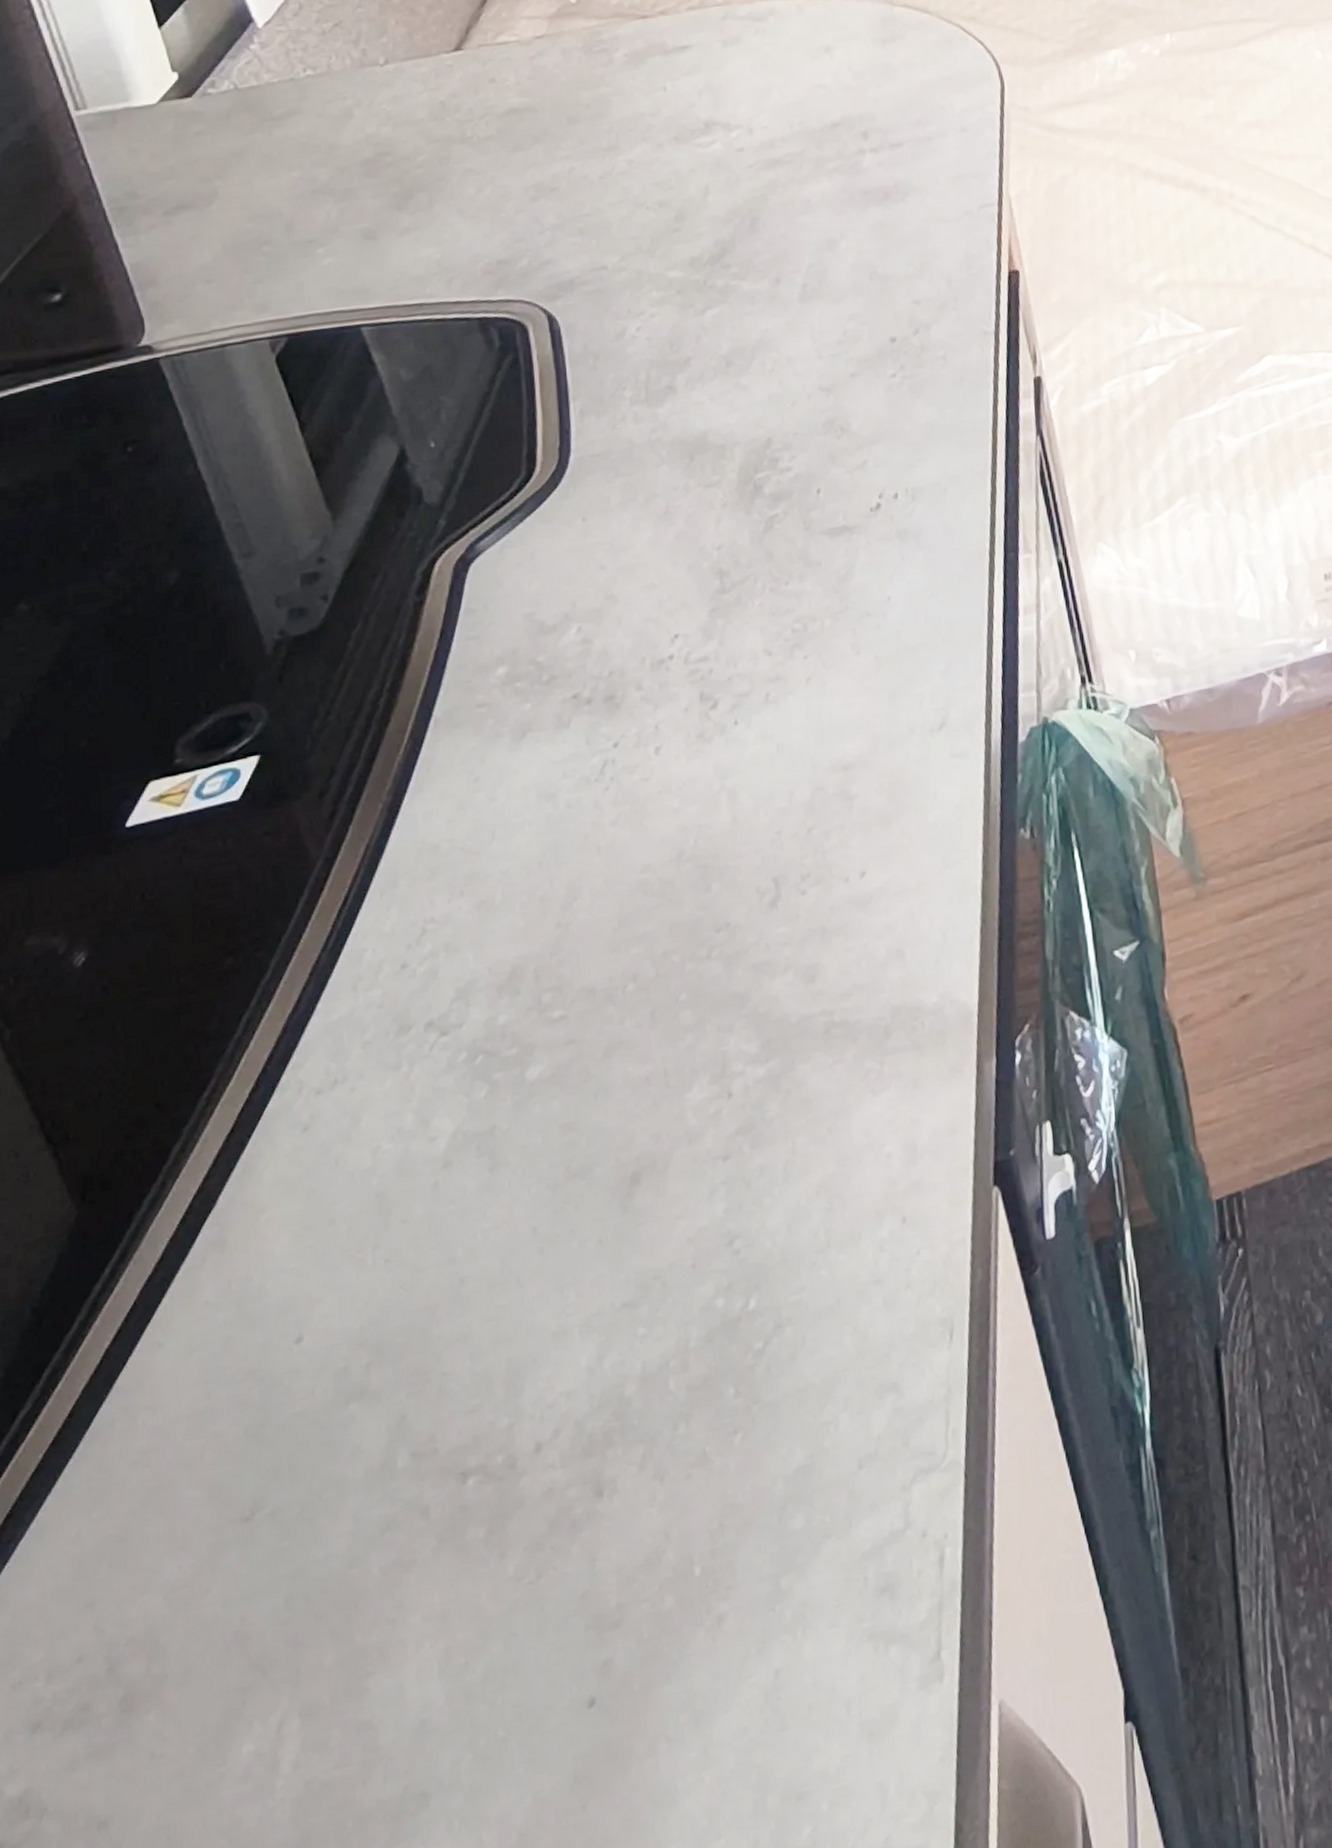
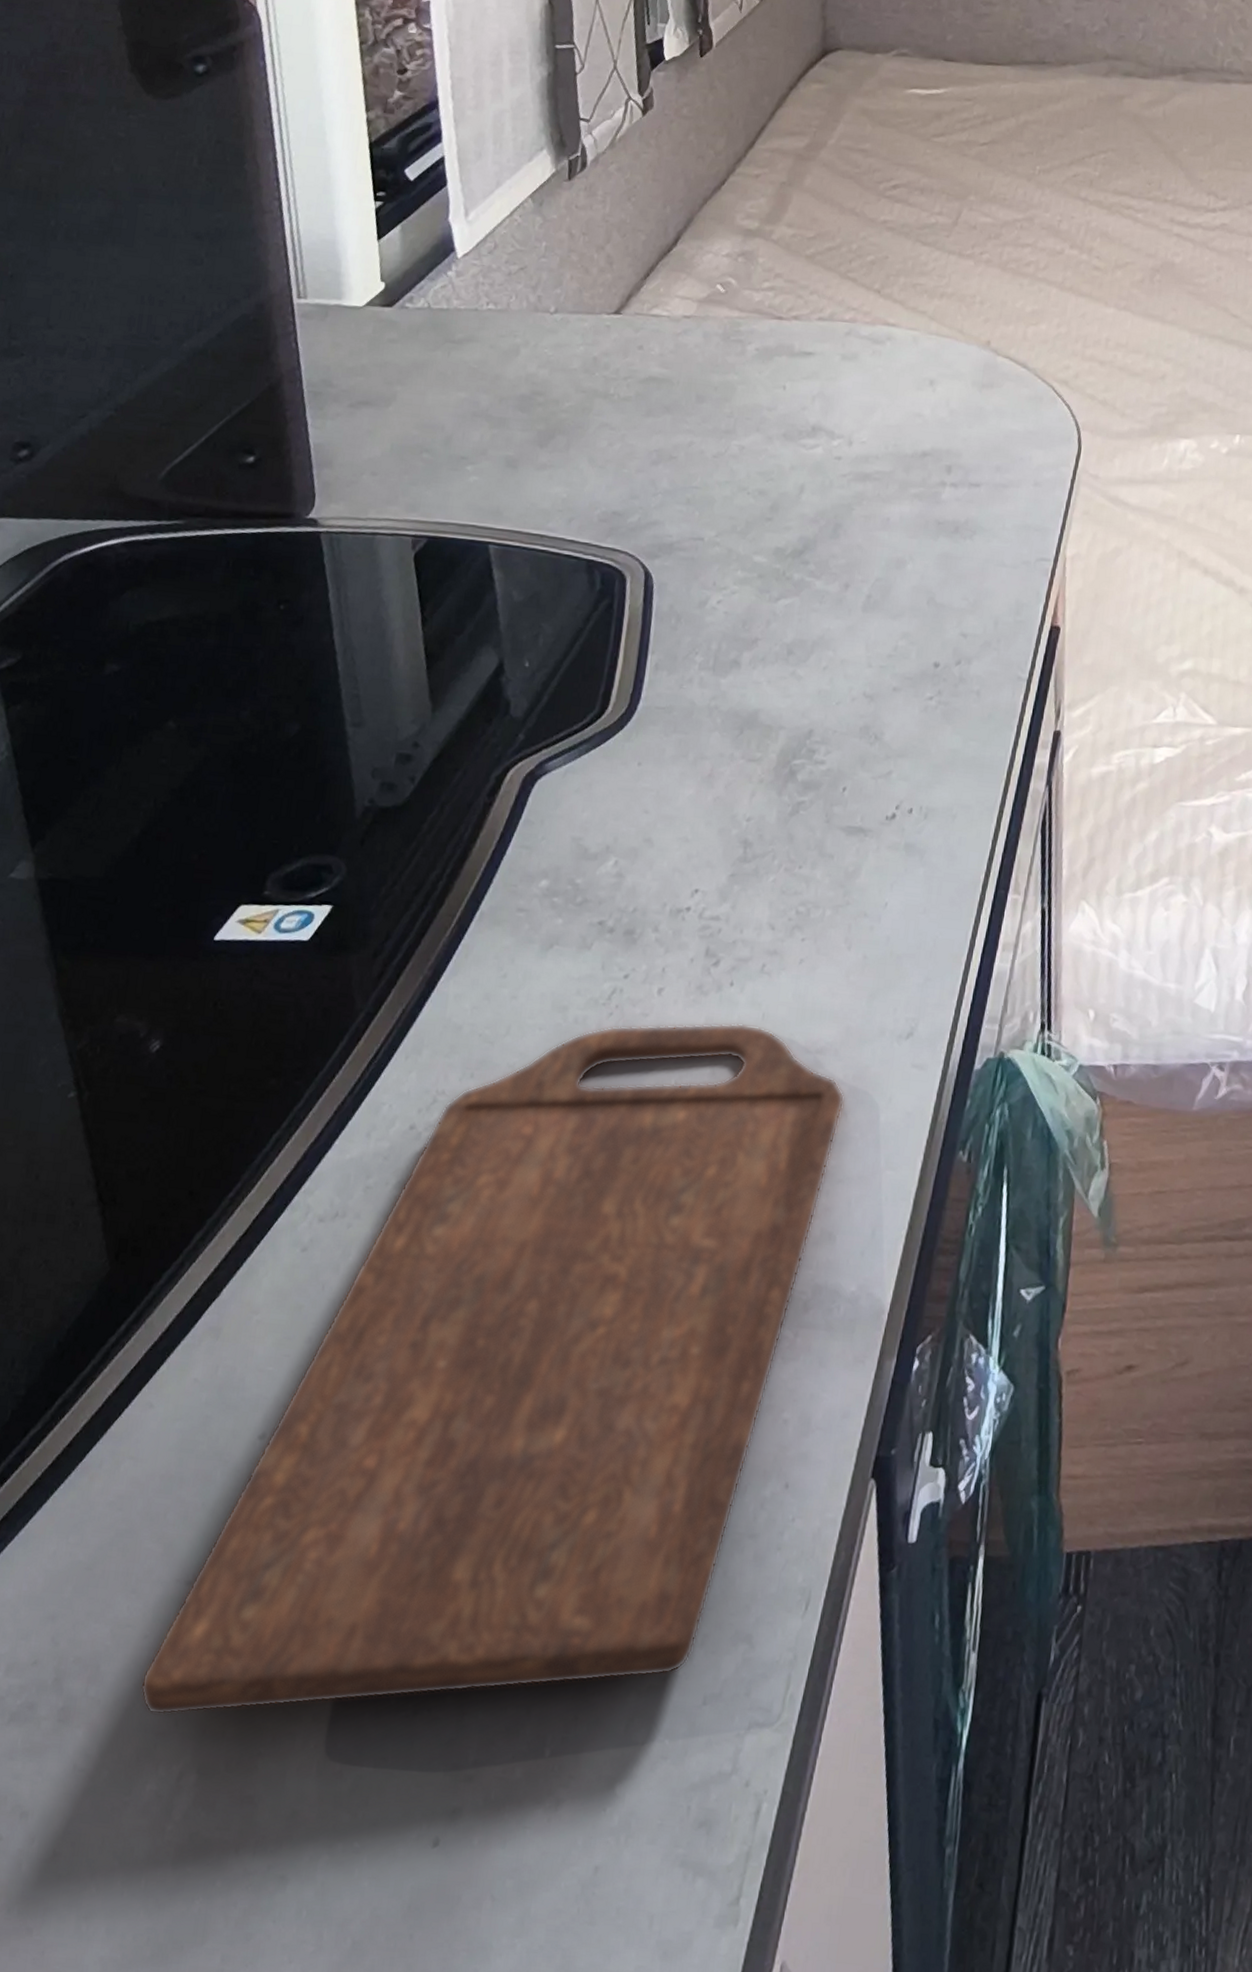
cutting board: none [212,759,886,1671] -> present [140,1023,845,1716]

